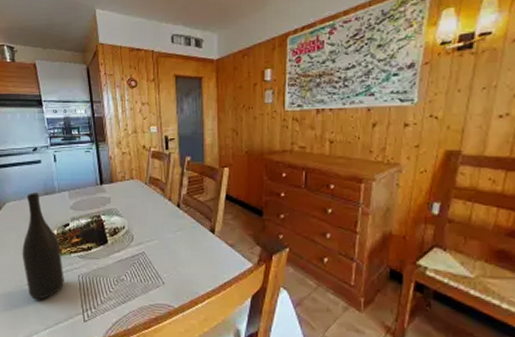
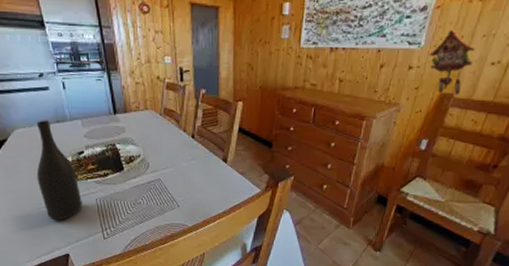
cuckoo clock: none [425,84,478,152] -> present [429,29,477,95]

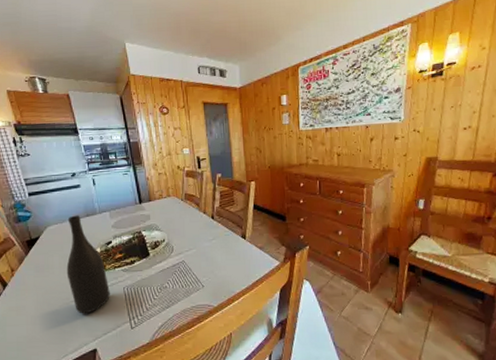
cuckoo clock: present [429,29,477,95] -> none [409,104,448,158]

